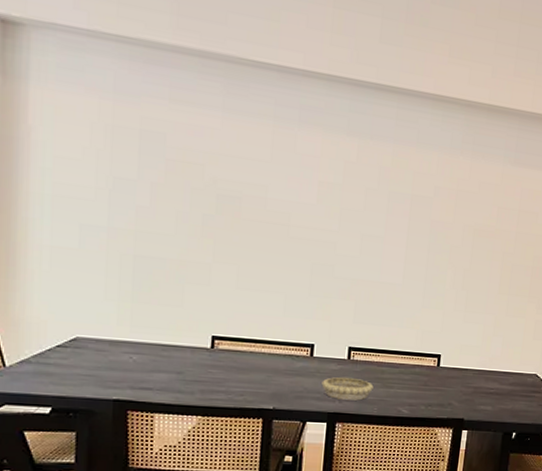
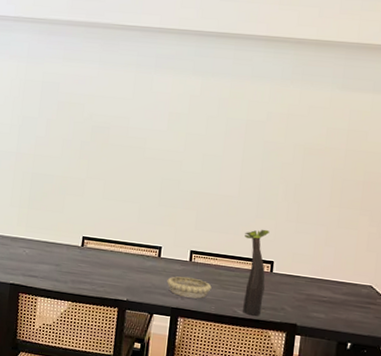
plant: none [408,320,436,414] -> present [243,229,269,316]

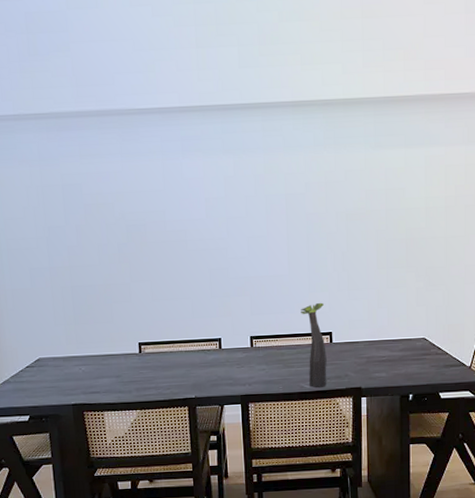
decorative bowl: present [167,276,212,299] -> none [232,362,276,383]

